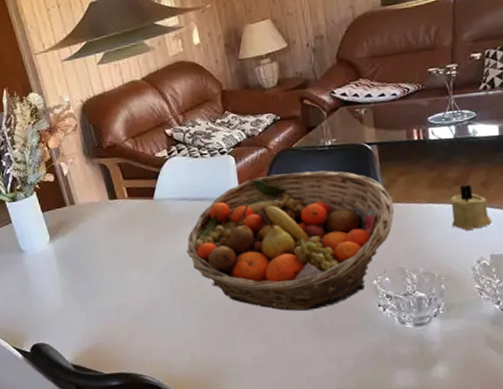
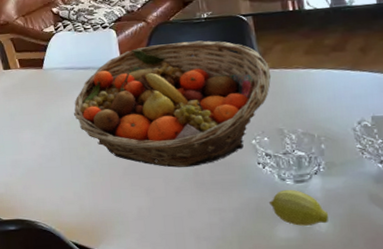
fruit: none [387,333,447,372] -> present [268,189,329,226]
candle: present [450,184,492,231] -> none [328,50,373,94]

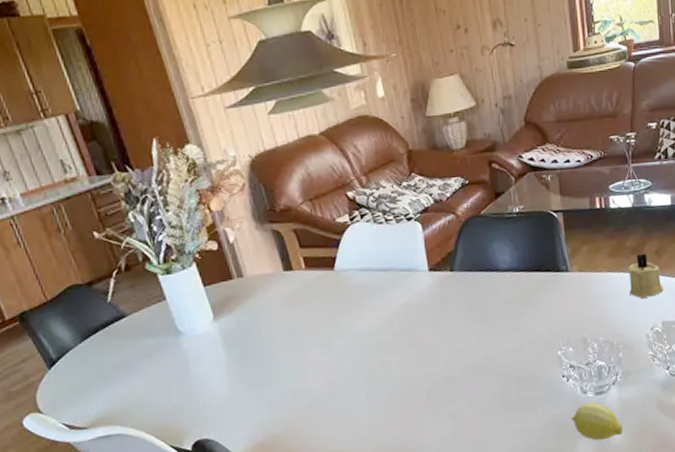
fruit basket: present [74,40,272,168] -> none [371,238,578,387]
candle: none [328,50,373,94] -> present [628,253,664,299]

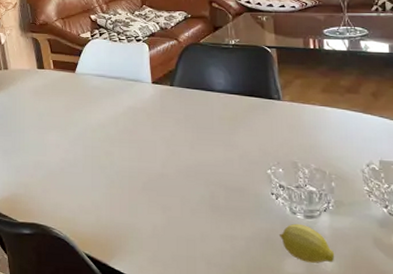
candle: present [628,253,664,299] -> none [342,93,382,136]

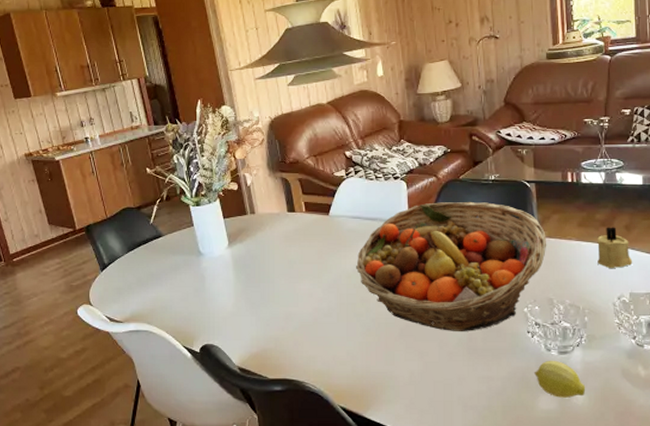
fruit basket: none [101,64,290,190] -> present [356,201,547,331]
candle: none [342,93,382,136] -> present [597,227,633,269]

